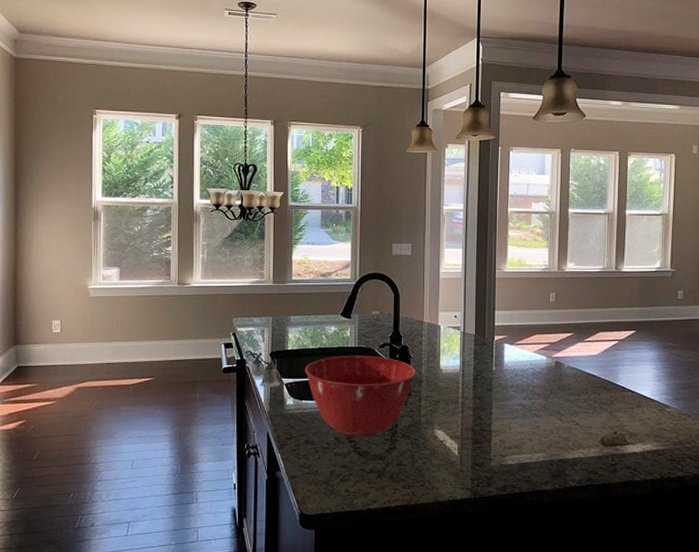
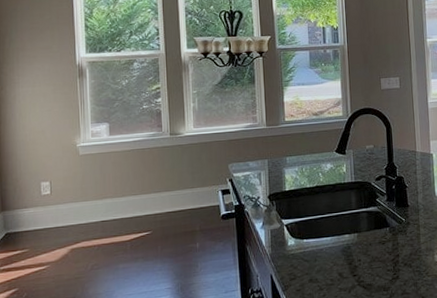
mixing bowl: present [305,356,416,436] -> none [304,189,413,270]

